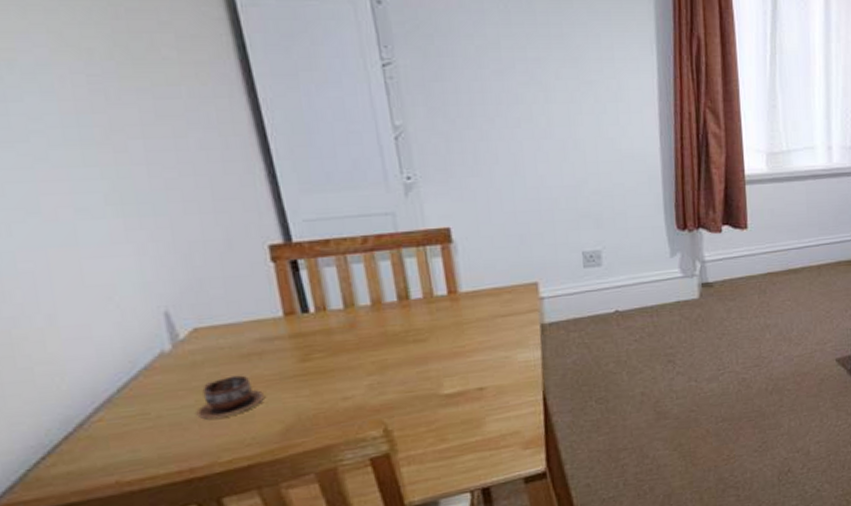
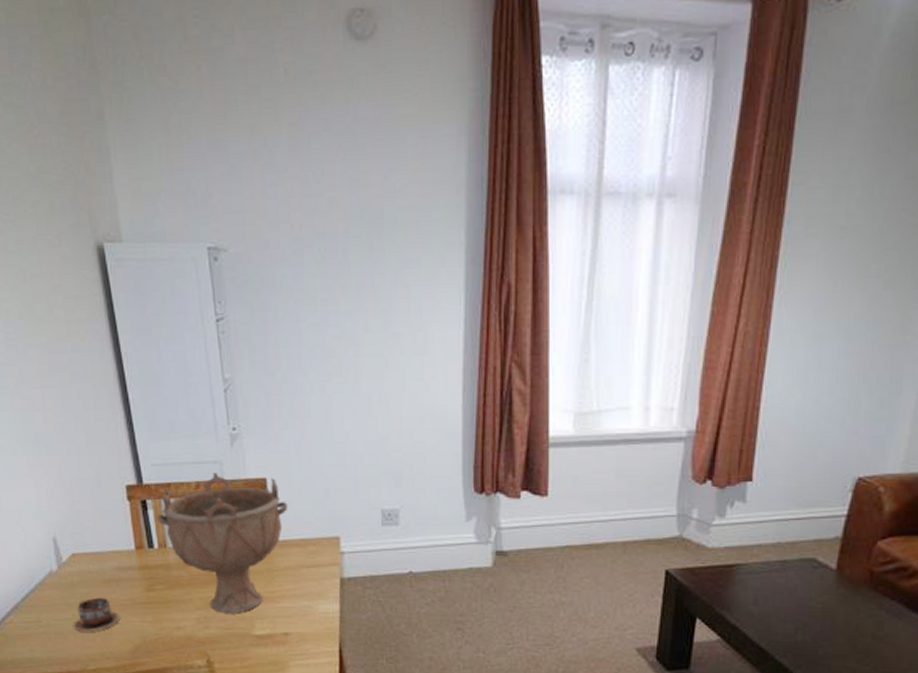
decorative bowl: none [311,225,478,376] -> present [156,473,288,614]

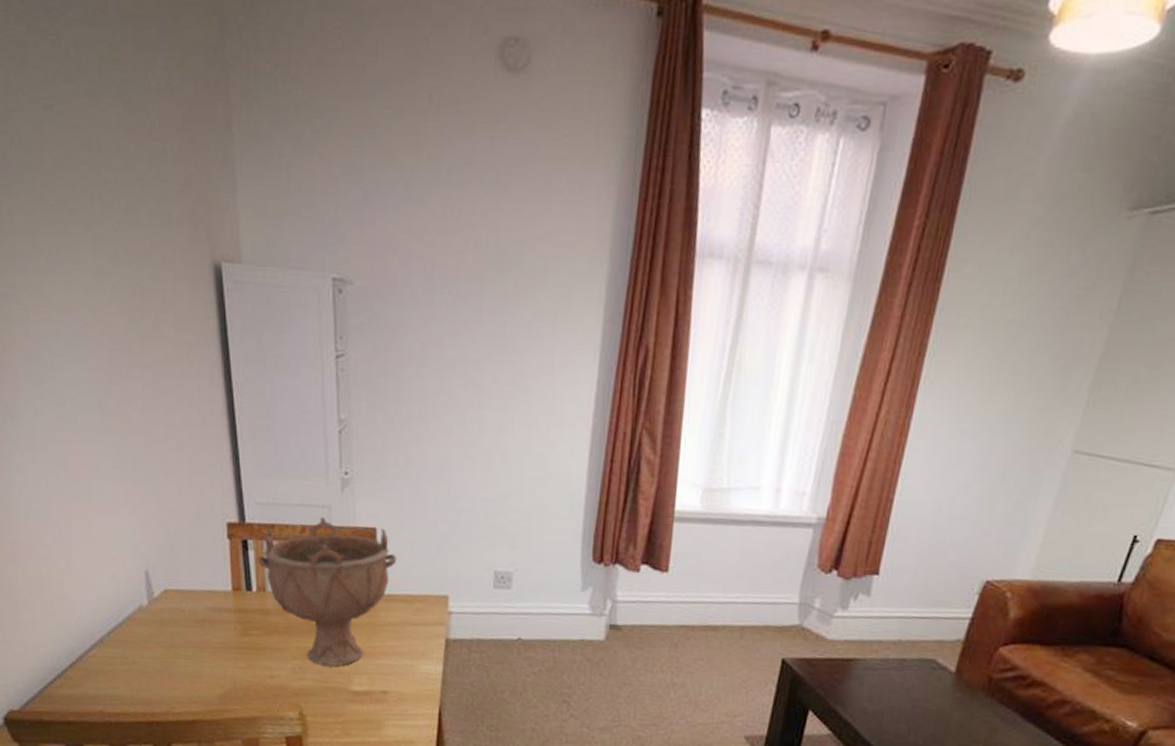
cup: present [73,597,120,632] -> none [160,637,210,673]

